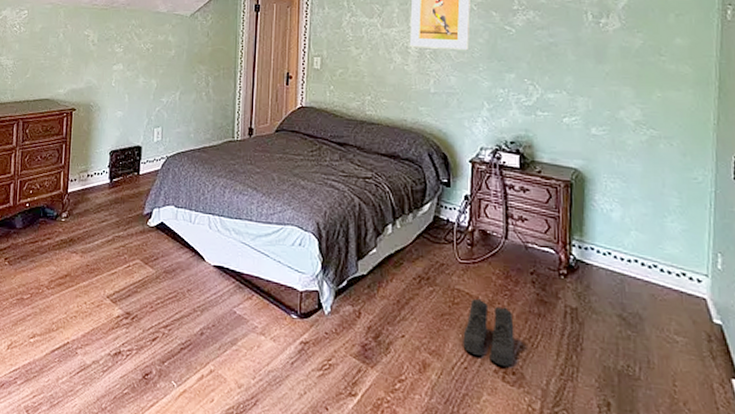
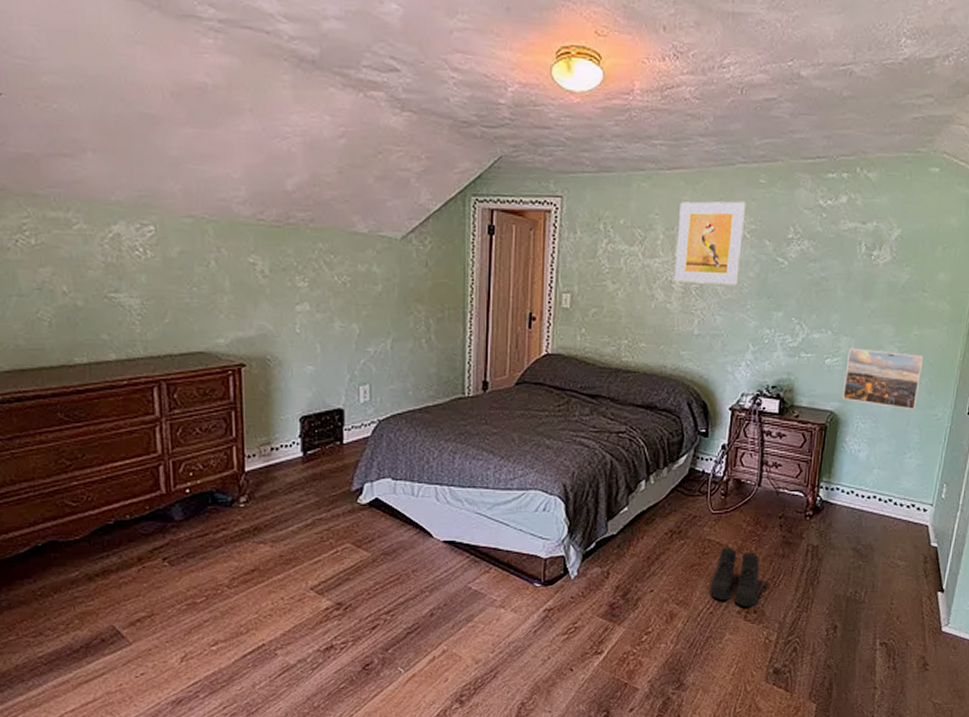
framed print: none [586,108,671,171] -> present [843,348,923,409]

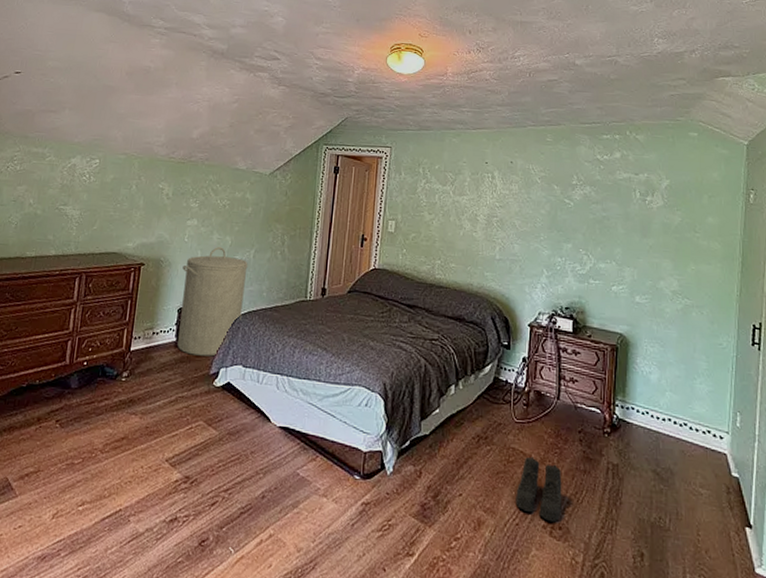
laundry hamper: none [298,338,385,471] -> present [177,247,248,357]
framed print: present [673,201,746,286] -> none [478,153,537,221]
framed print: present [843,348,923,409] -> none [631,277,702,337]

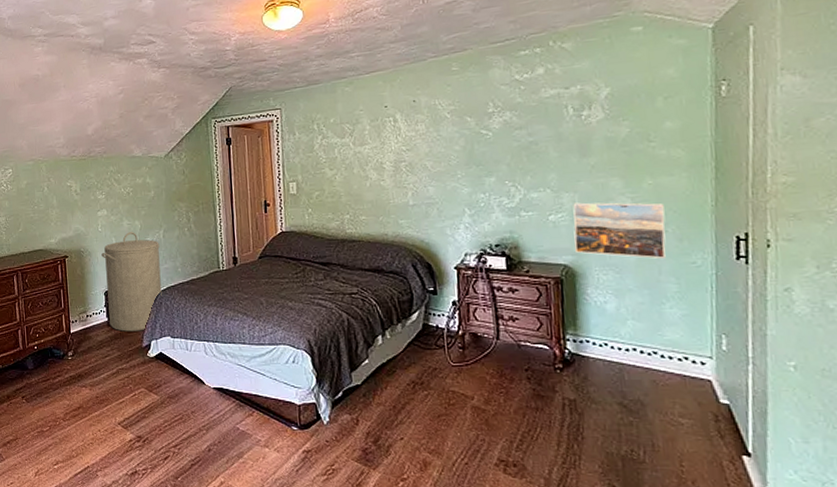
boots: present [515,456,562,523] -> none [461,398,514,460]
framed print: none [631,277,702,337] -> present [573,202,666,258]

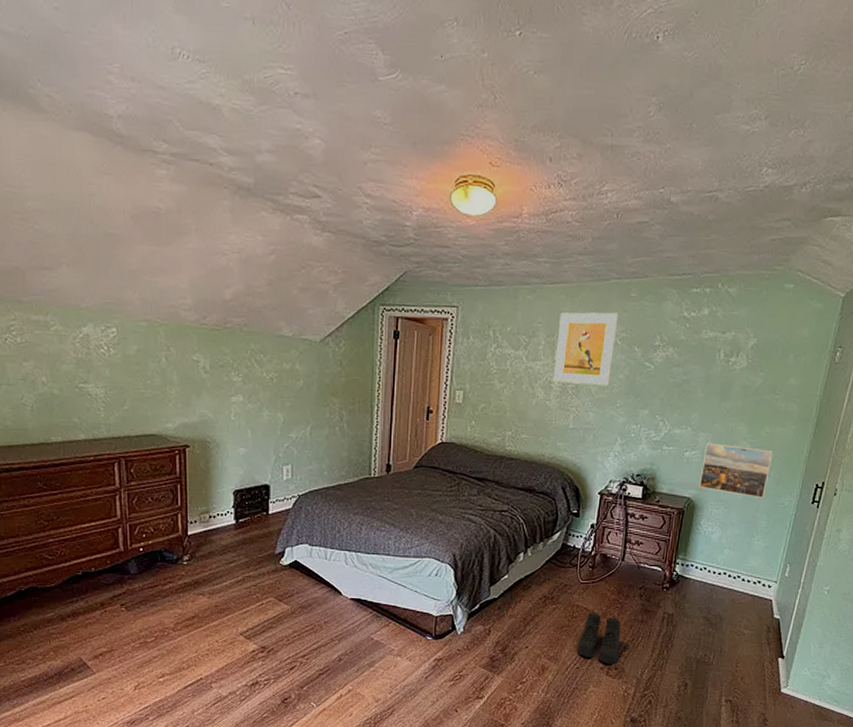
laundry hamper: present [101,232,162,332] -> none [233,425,305,537]
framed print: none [381,88,446,163] -> present [552,312,619,387]
boots: none [461,398,514,460] -> present [577,611,621,665]

